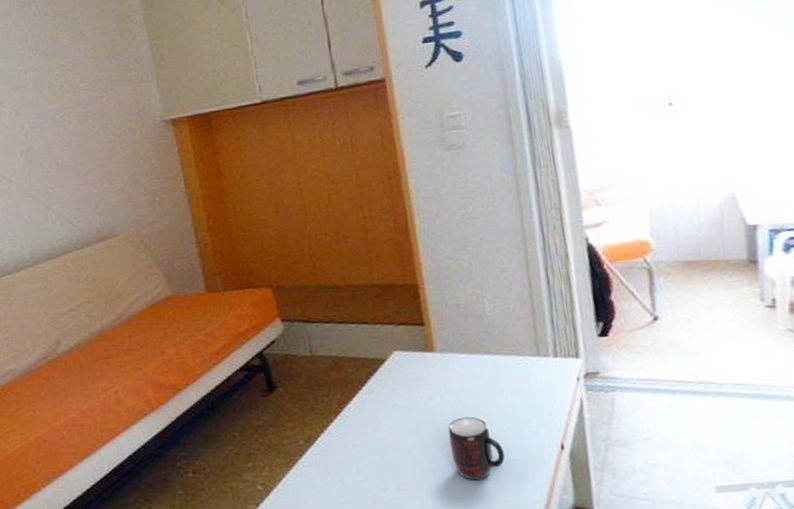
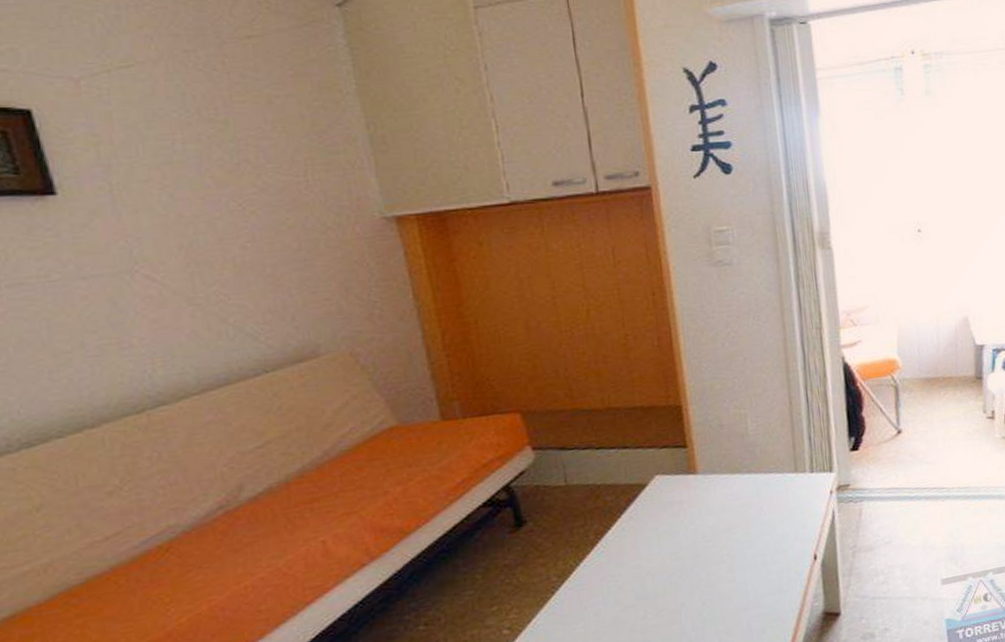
mug: present [448,416,505,481] -> none [709,536,763,599]

